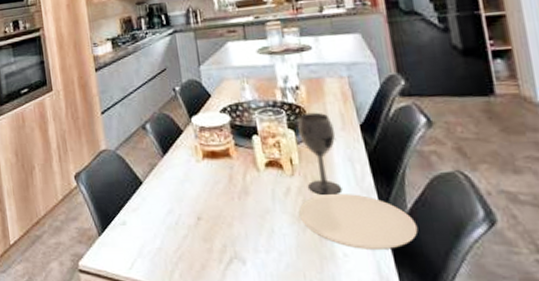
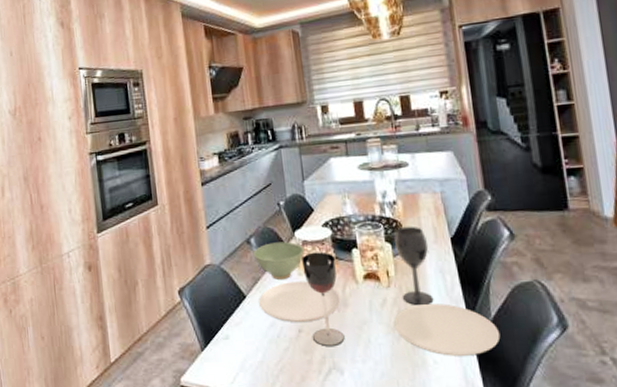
bowl: none [149,127,201,166] -> present [253,241,304,280]
plate: none [156,167,241,211] -> present [259,281,341,323]
wineglass: none [199,138,247,235] -> present [302,252,345,346]

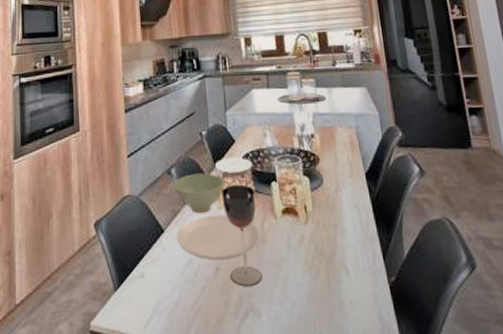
plate: present [394,303,501,356] -> none [311,240,414,297]
wine glass: present [395,226,434,305] -> none [312,160,350,242]

